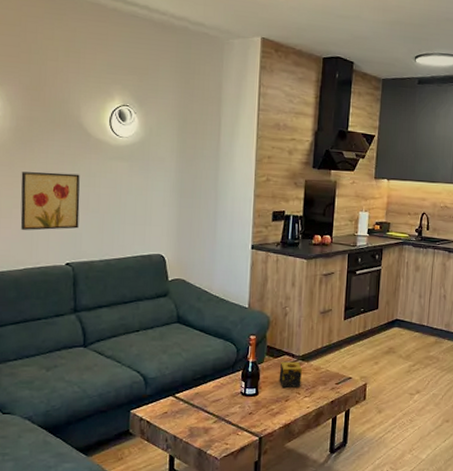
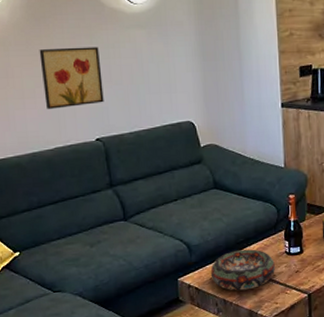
decorative bowl: none [164,387,230,428] -> present [210,249,276,291]

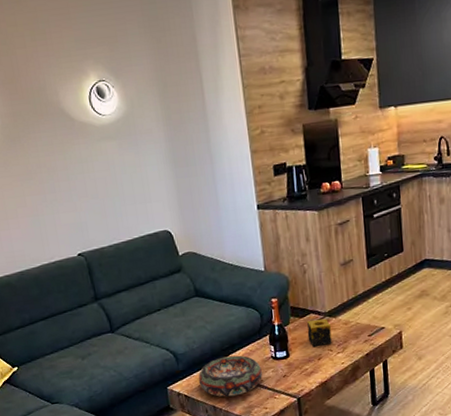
wall art: present [39,47,104,109] -> none [17,162,82,228]

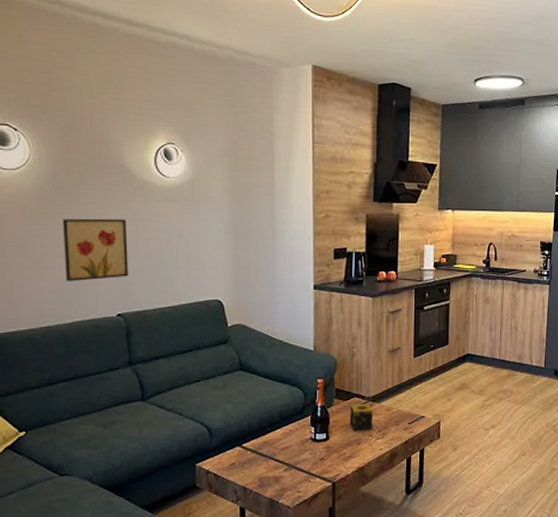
wall art: none [17,162,82,228] -> present [62,218,128,281]
decorative bowl: present [198,355,263,397] -> none [231,434,300,478]

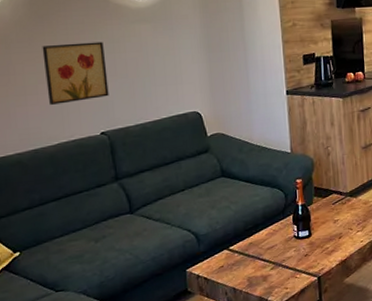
candle: present [349,403,373,431] -> none [329,198,352,226]

